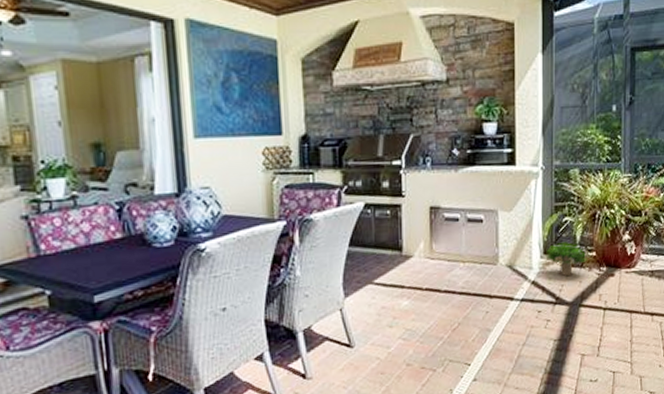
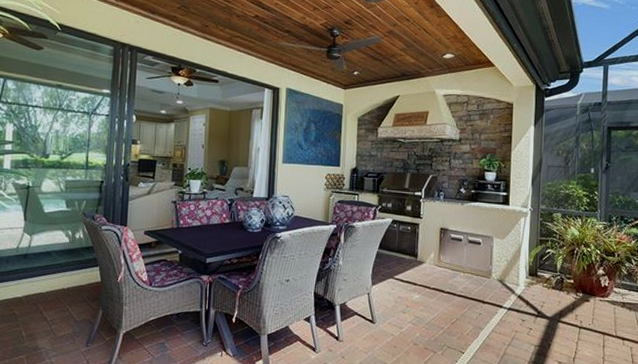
potted plant: present [546,241,587,277] -> none [530,268,566,296]

